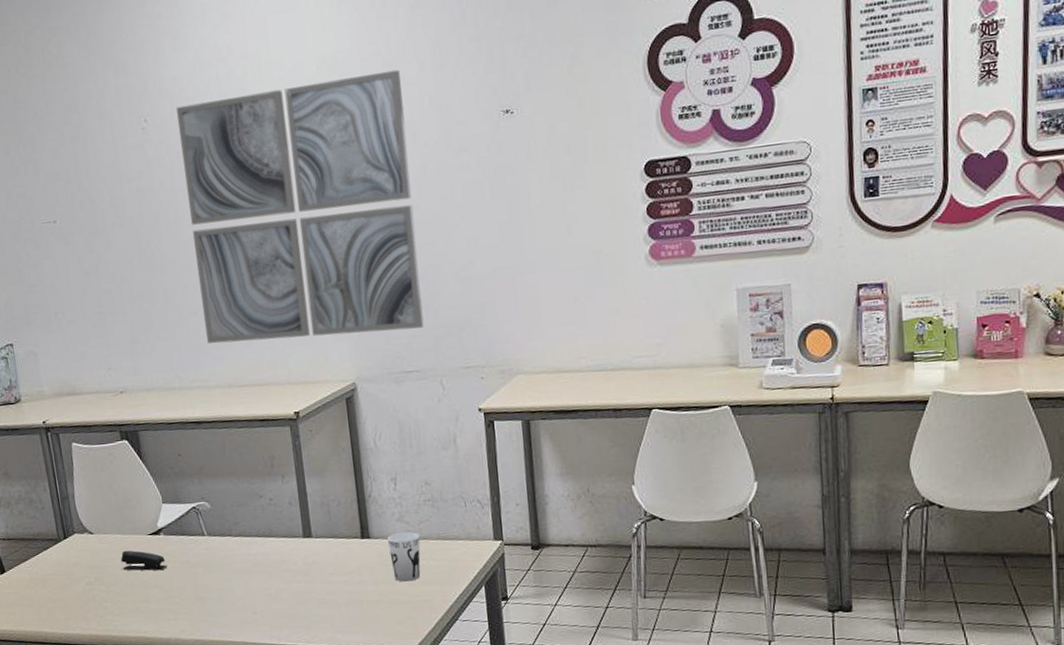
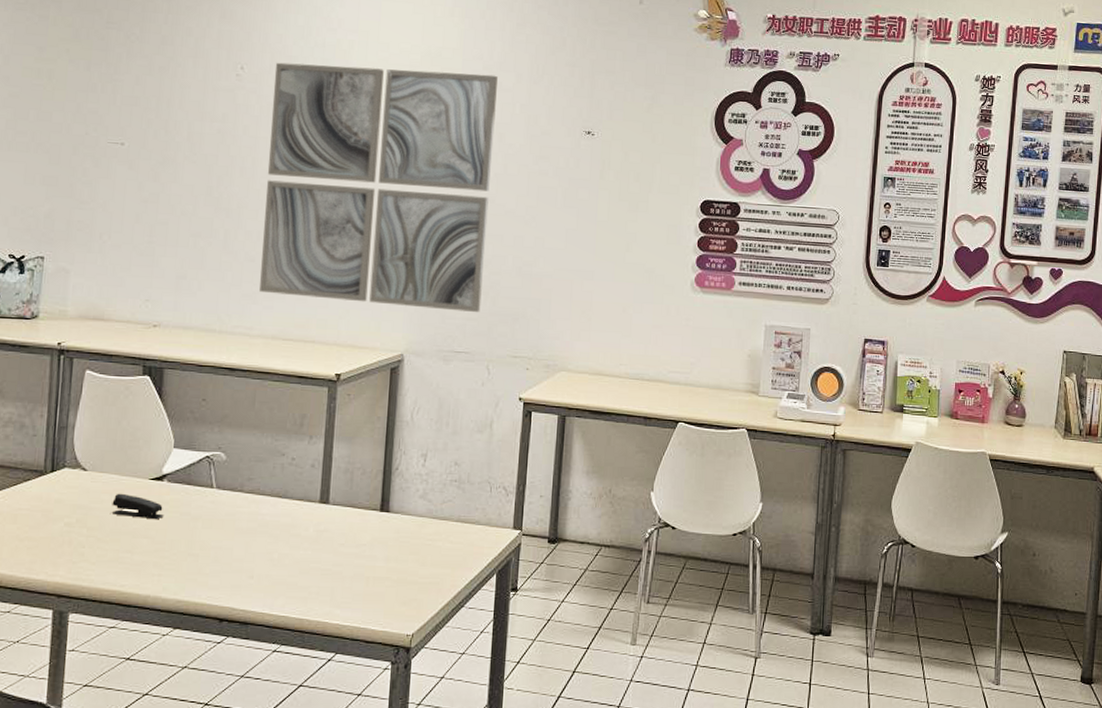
cup: present [387,531,421,582] -> none [406,509,440,561]

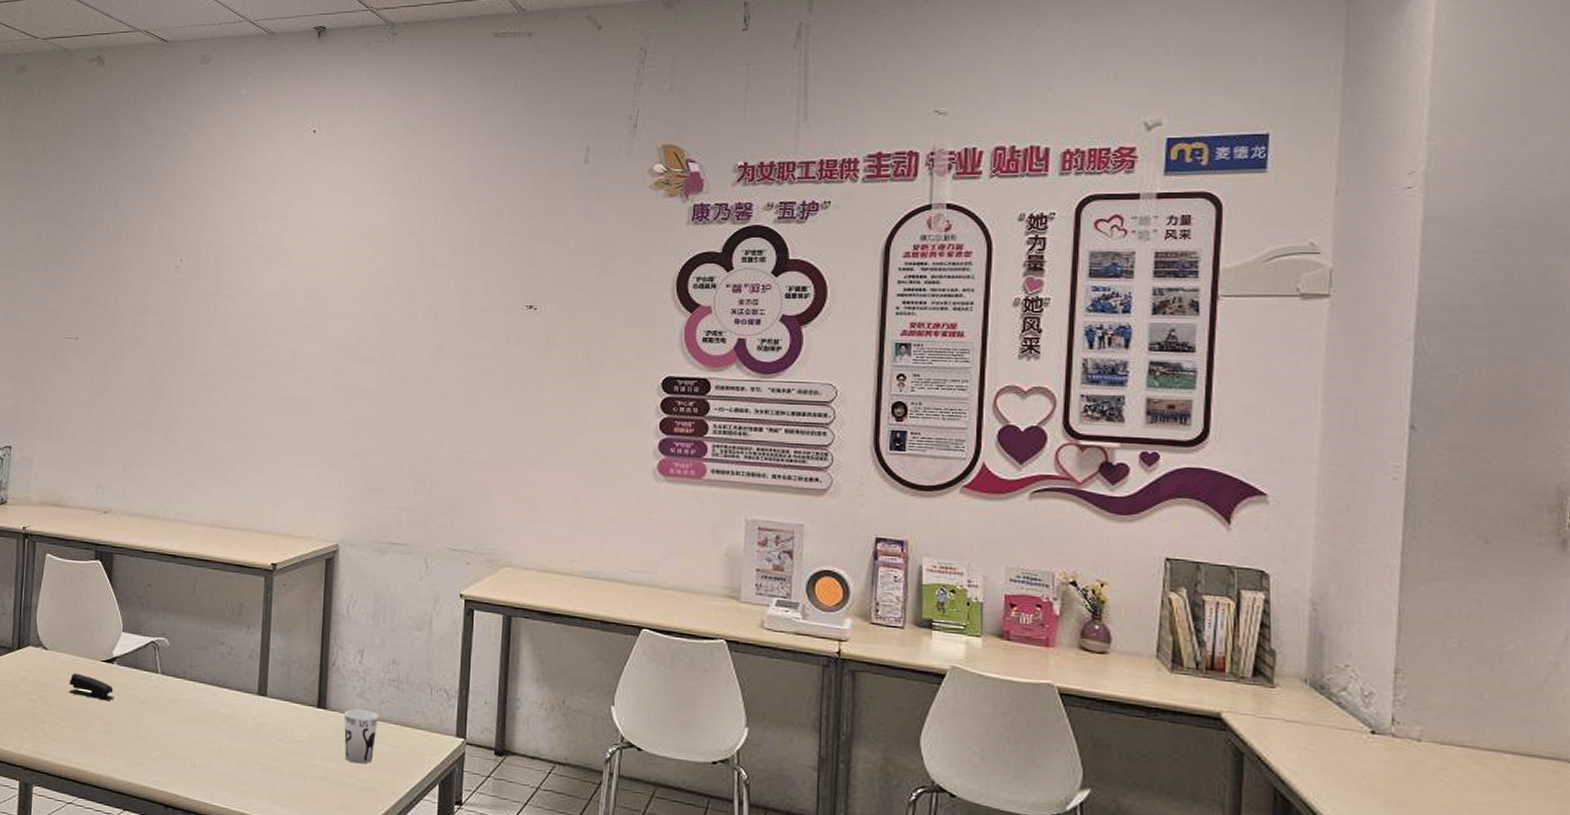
wall art: present [260,62,498,312] -> none [199,251,431,502]
cup: none [406,509,440,561] -> present [344,708,378,764]

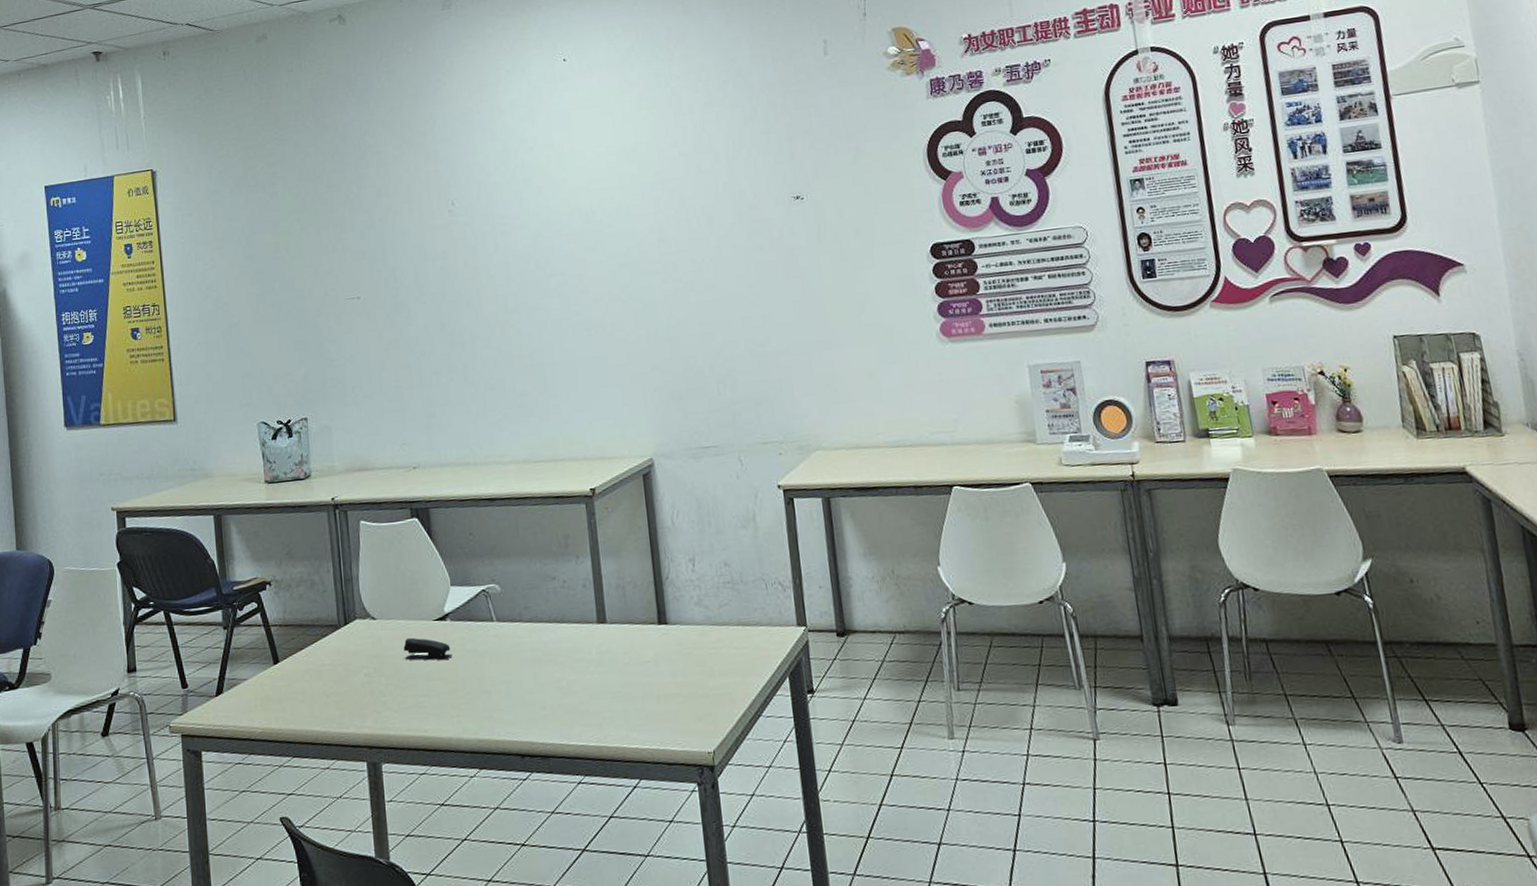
cup: present [344,708,378,764] -> none [685,616,721,673]

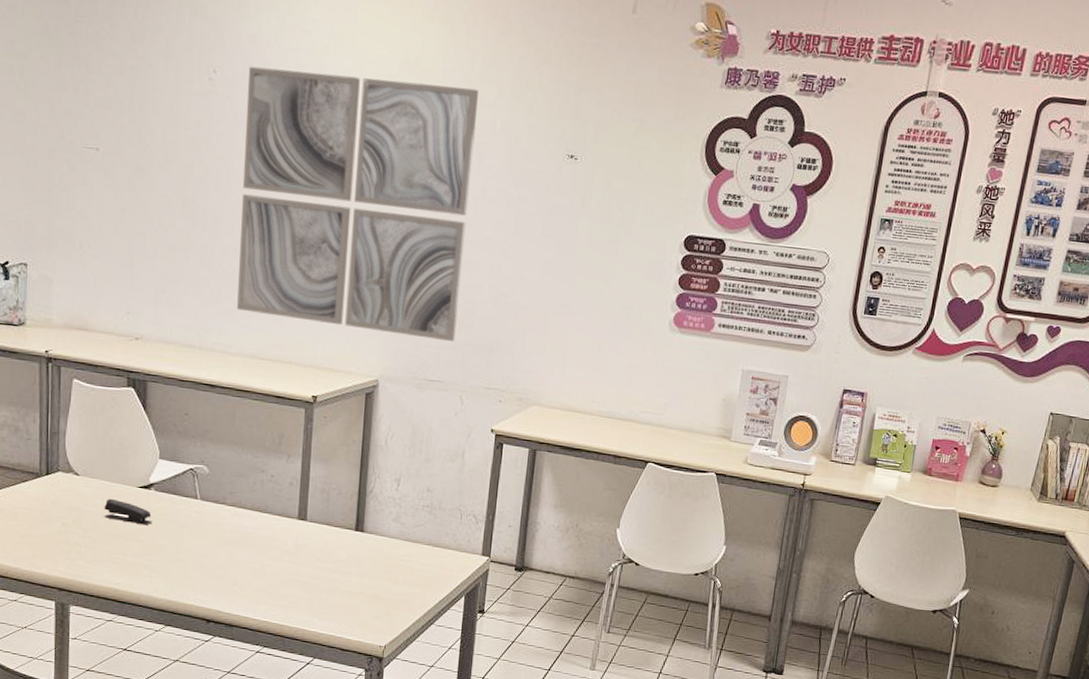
wall art: none [482,159,722,418] -> present [237,66,478,341]

